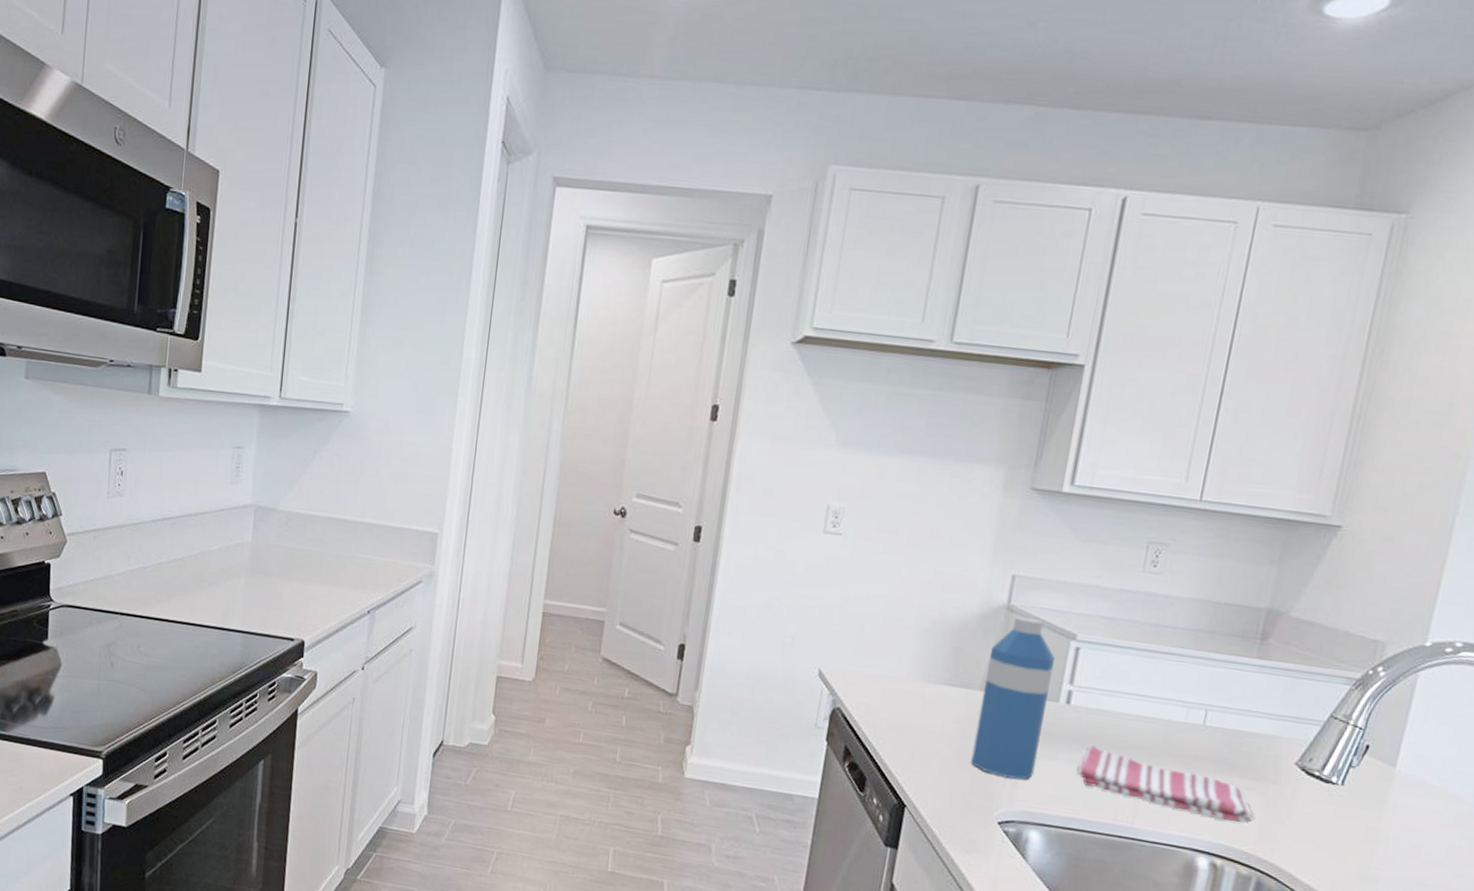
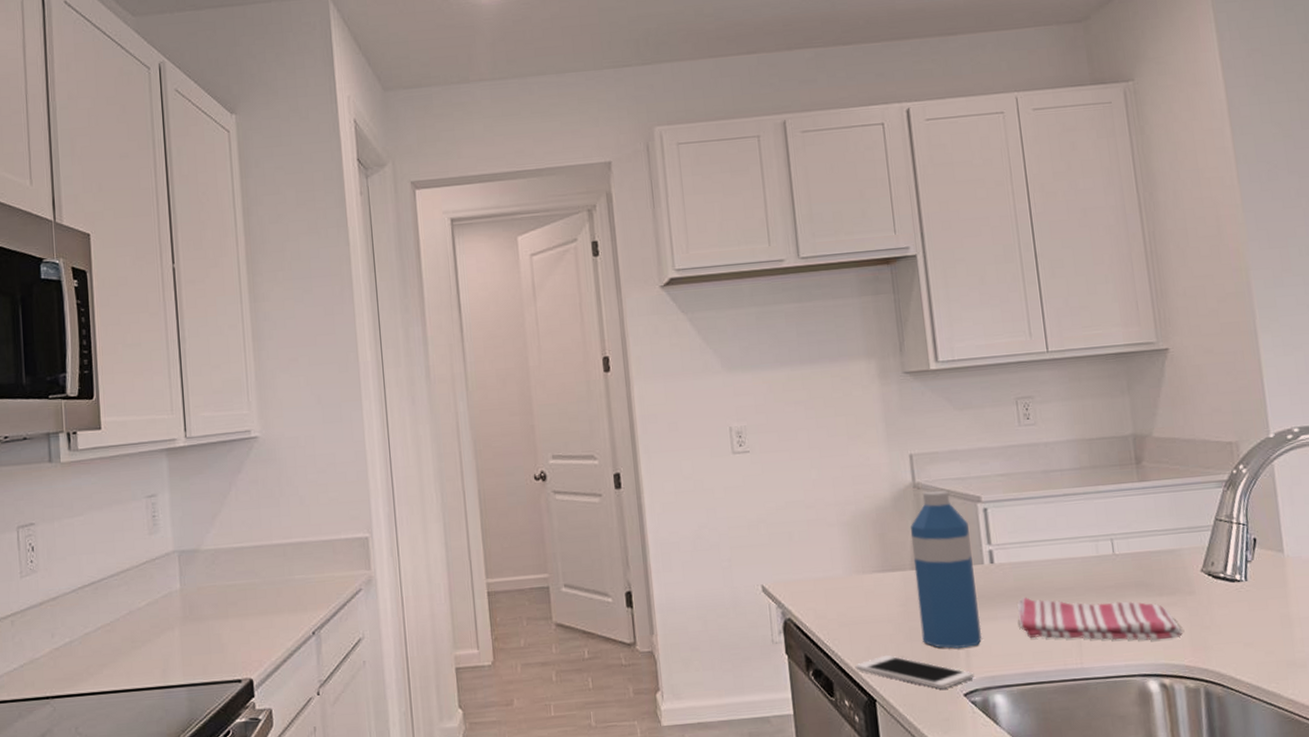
cell phone: none [893,766,1015,812] -> present [855,655,974,689]

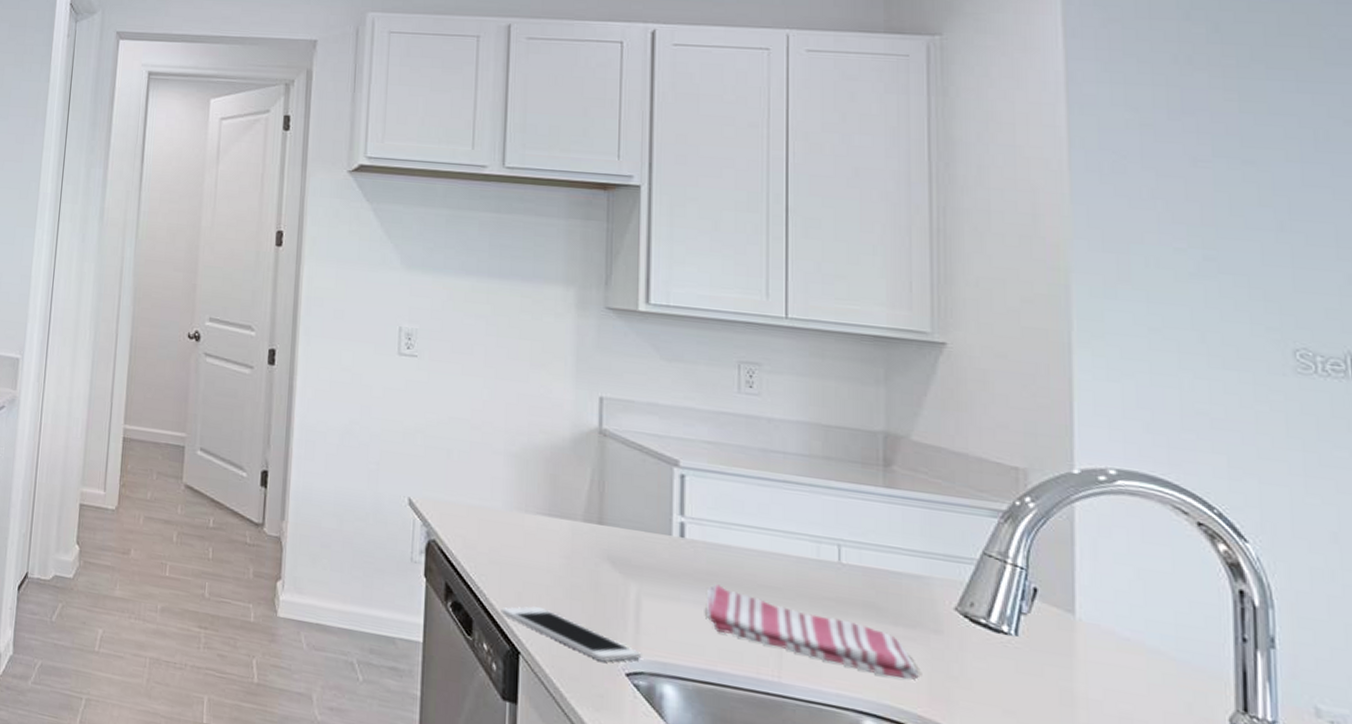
water bottle: present [910,490,982,649] -> none [585,440,659,624]

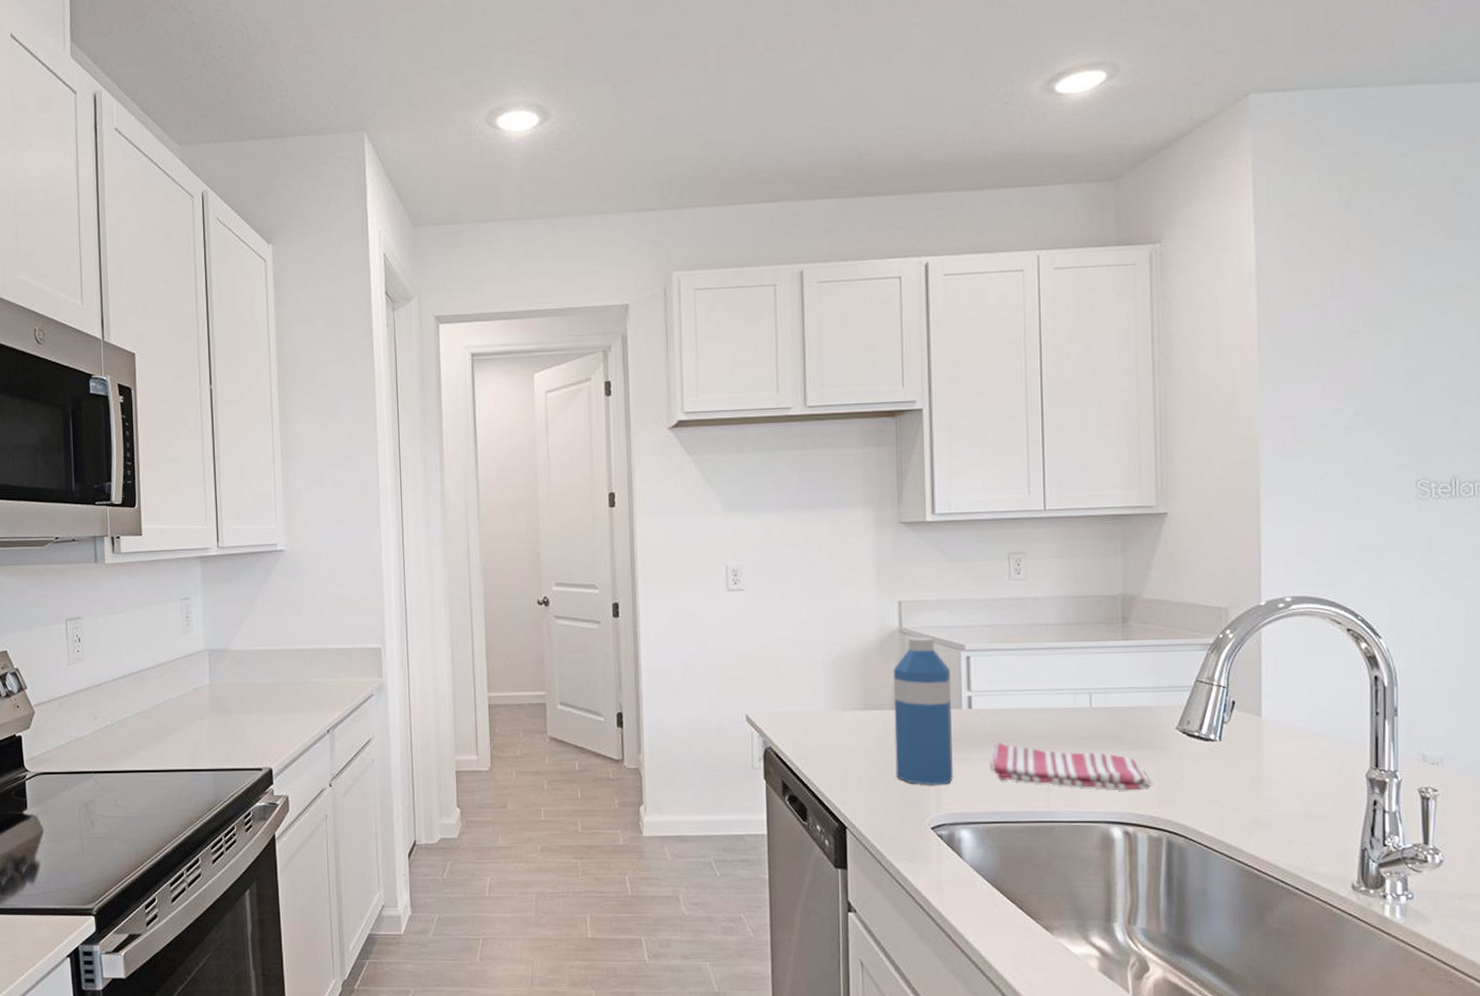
cell phone: present [501,606,642,662] -> none [829,787,943,822]
water bottle: none [585,440,659,624] -> present [893,637,954,785]

